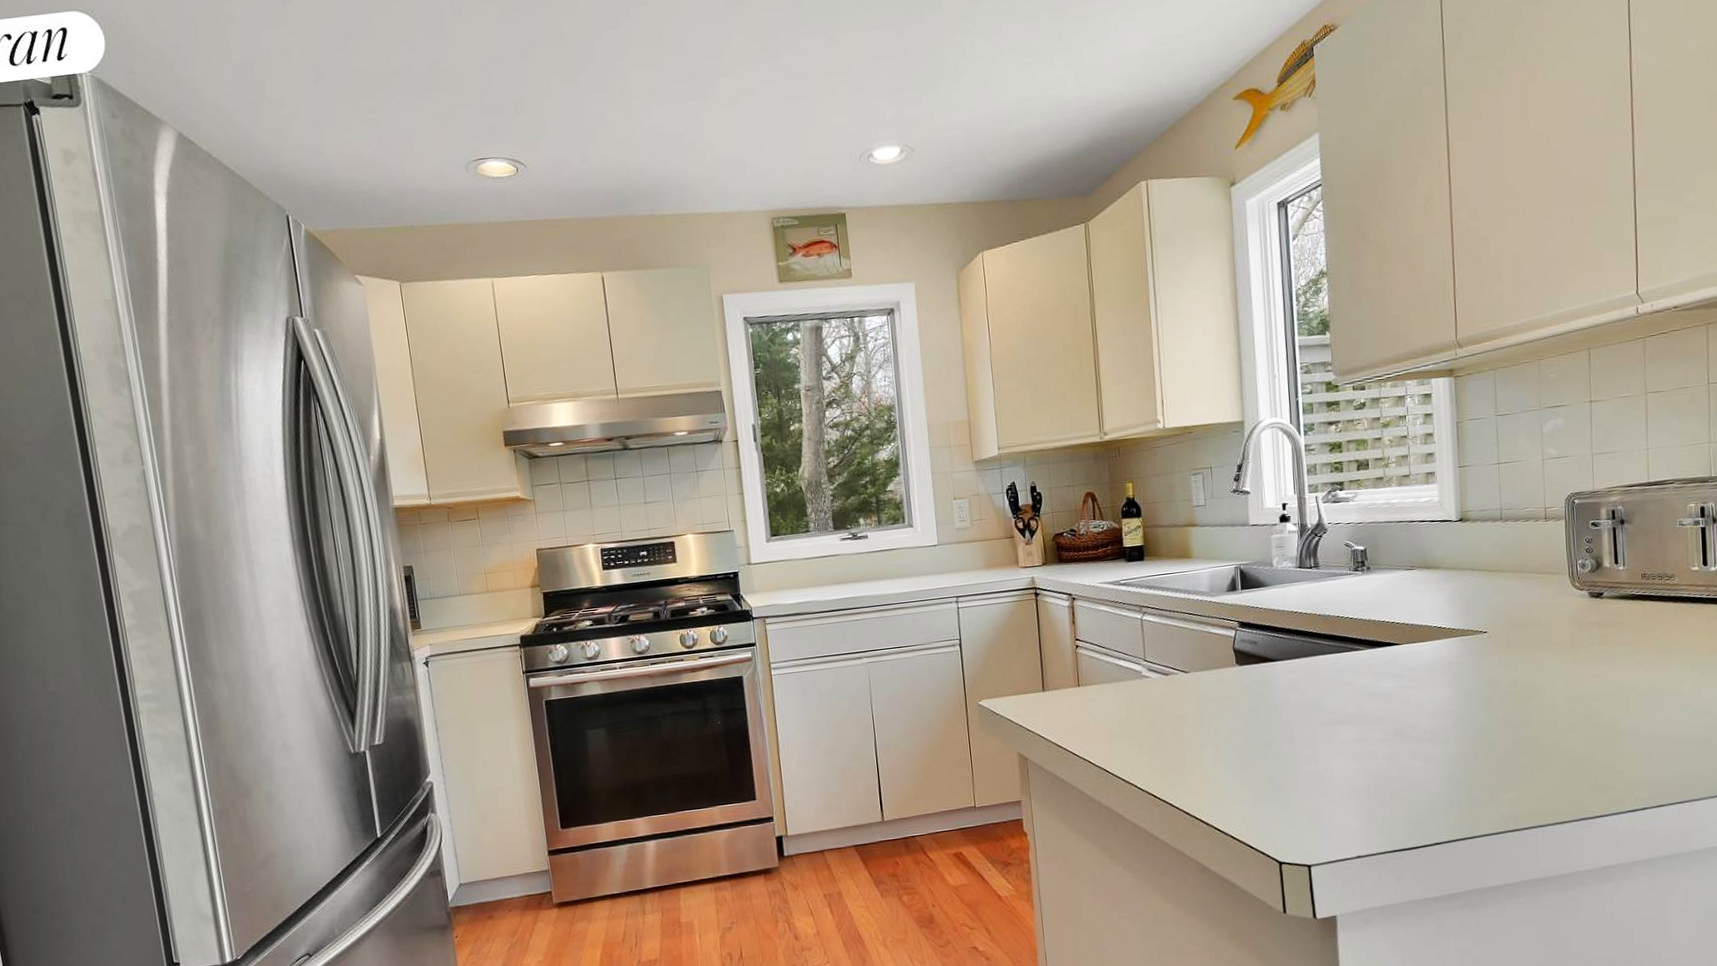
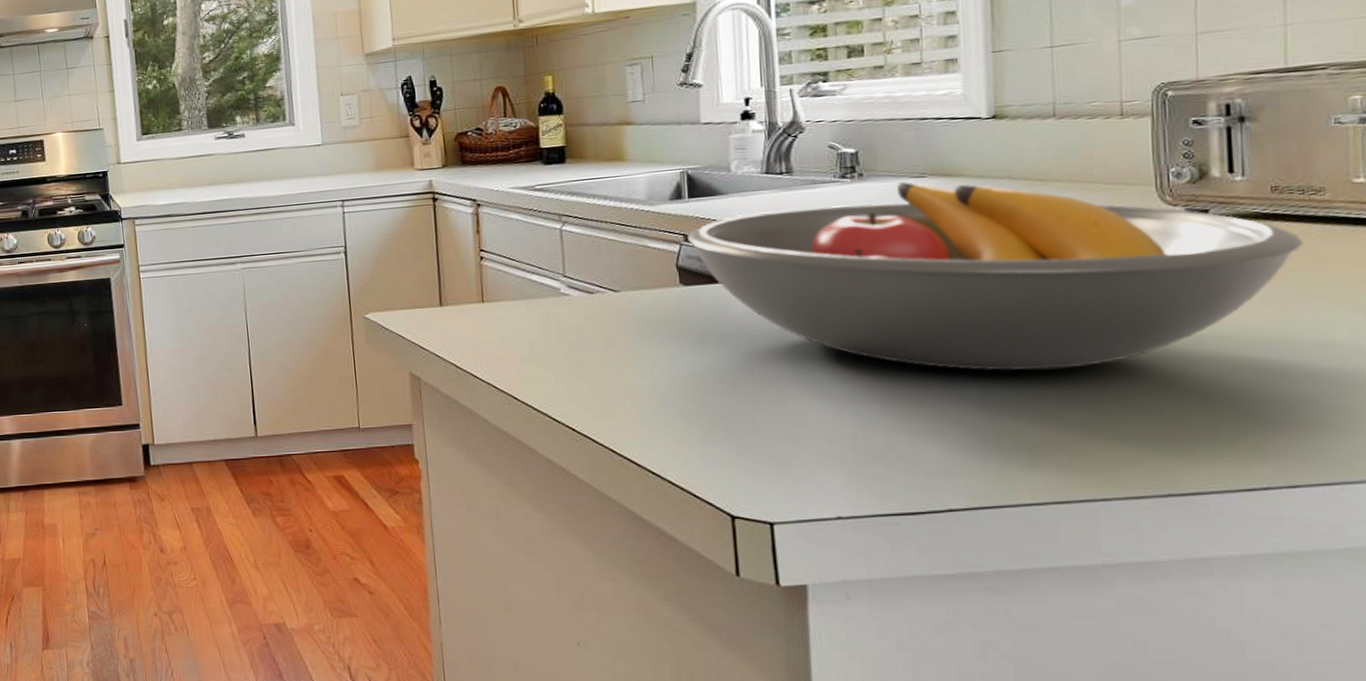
fruit bowl: none [1241,573,1662,727] -> present [687,182,1303,371]

